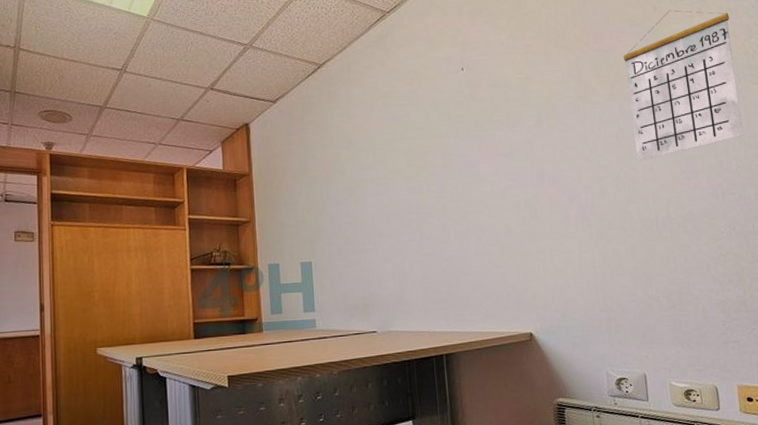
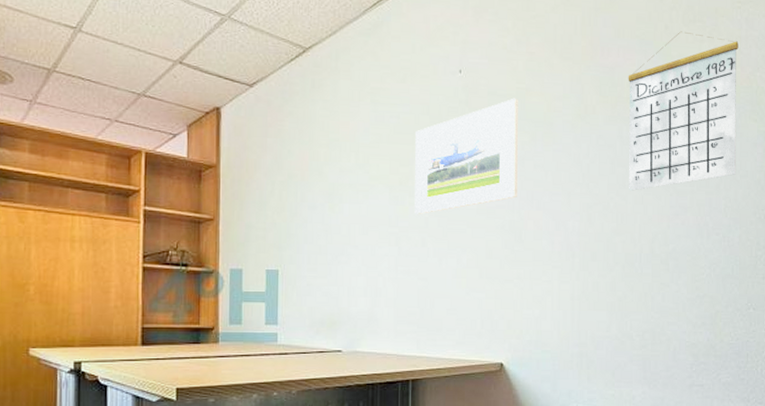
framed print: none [426,87,529,201] -> present [415,98,518,214]

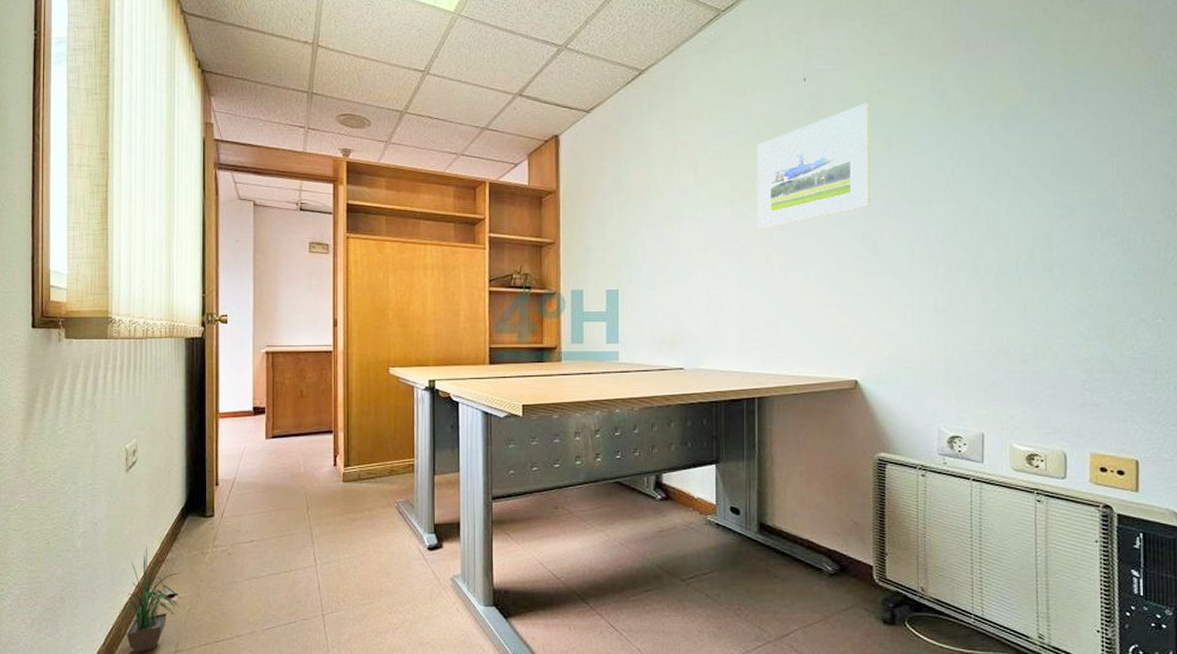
calendar: present [628,31,739,191] -> none [999,13,1138,193]

